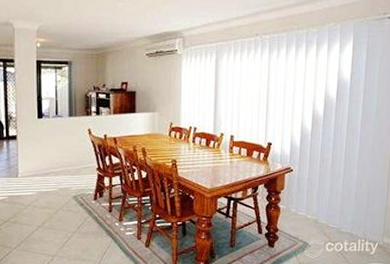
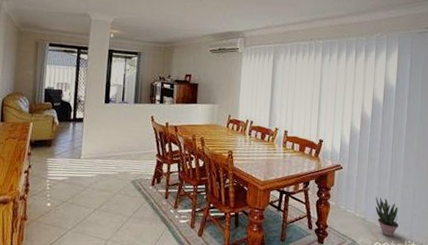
potted plant: none [327,197,352,237] -> present [375,196,398,237]

